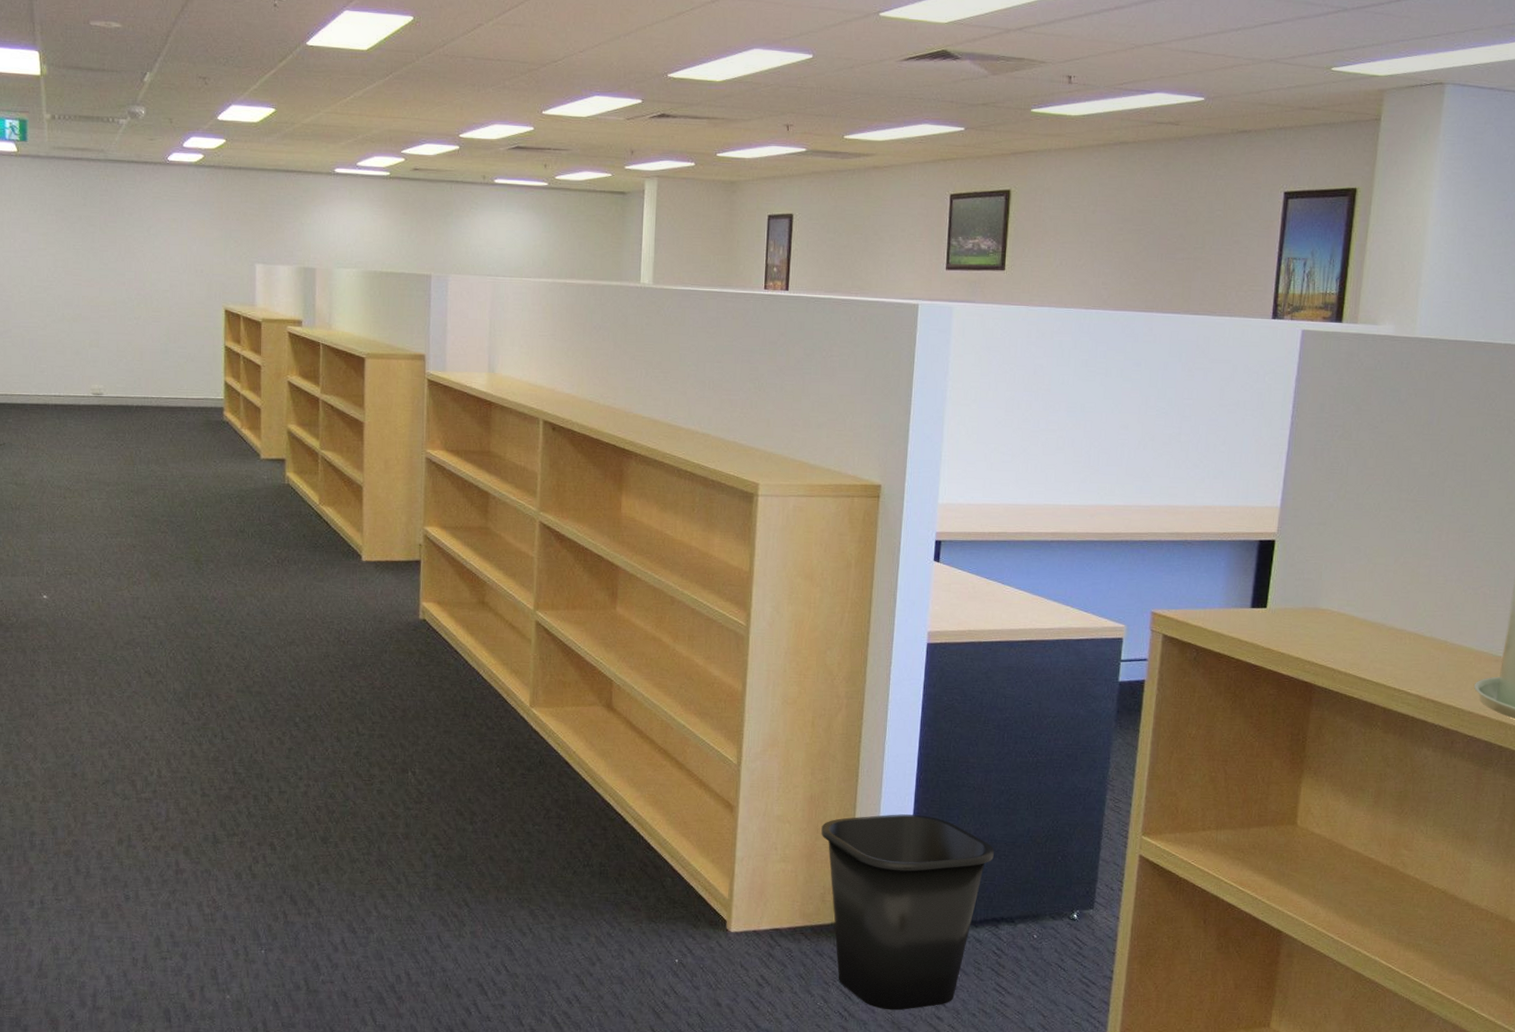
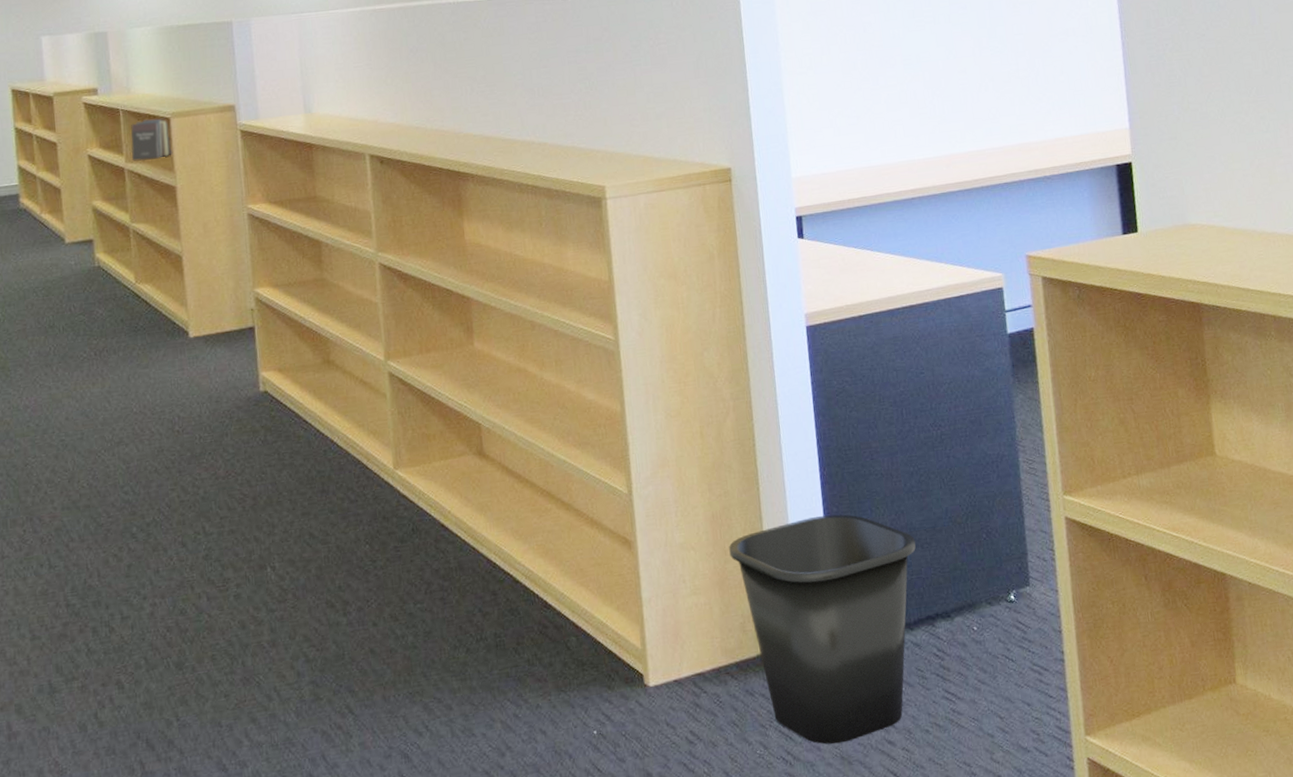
books: none [326,356,365,395] -> present [130,118,173,162]

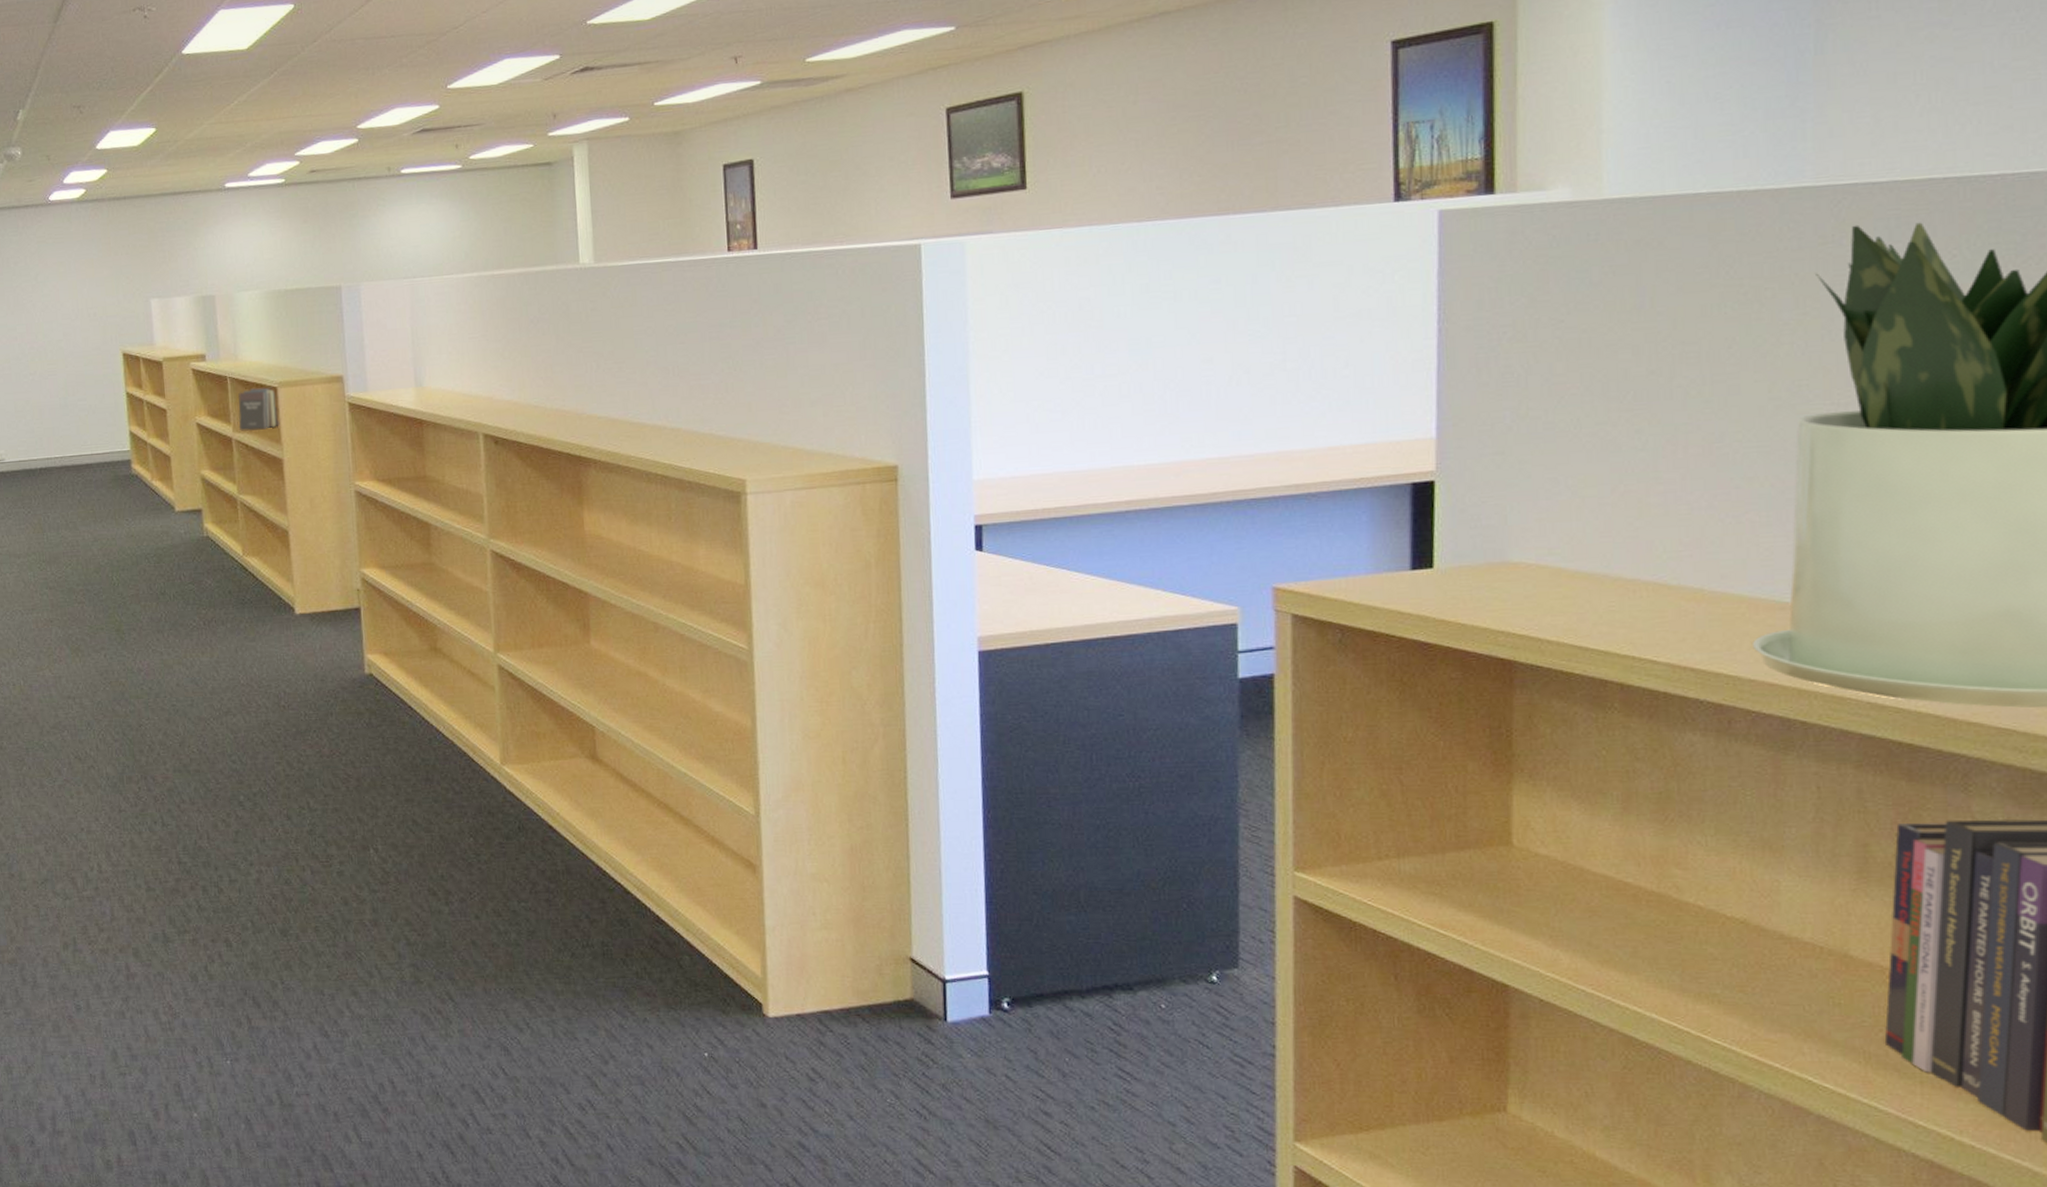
waste bin: present [729,514,916,745] -> none [868,862,1096,1106]

